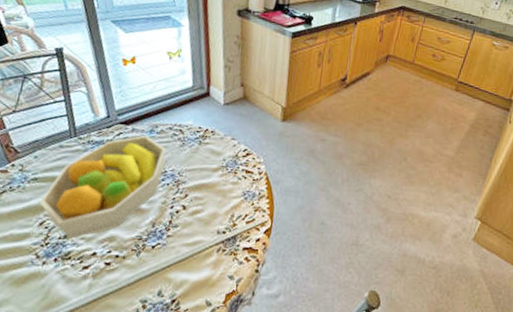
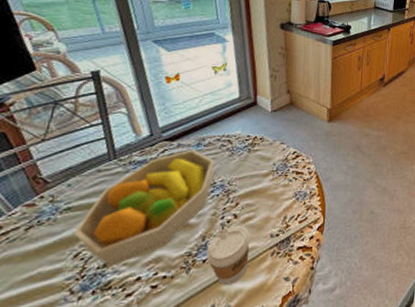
coffee cup: none [155,217,198,275] -> present [206,226,251,286]

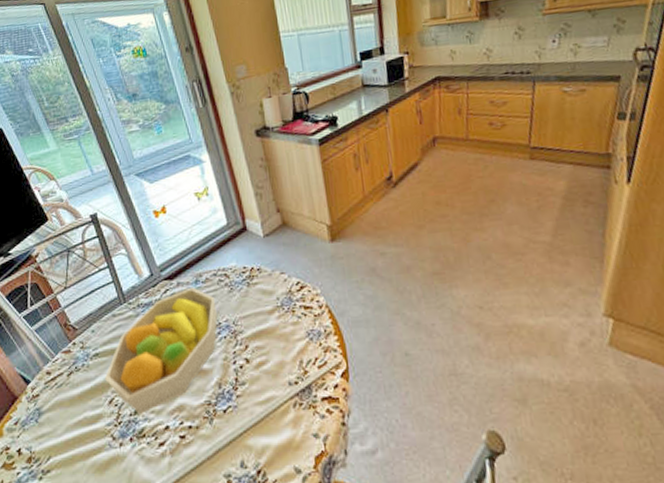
coffee cup: present [206,226,251,286] -> none [225,372,270,440]

